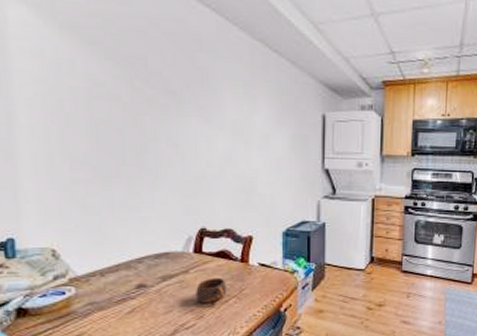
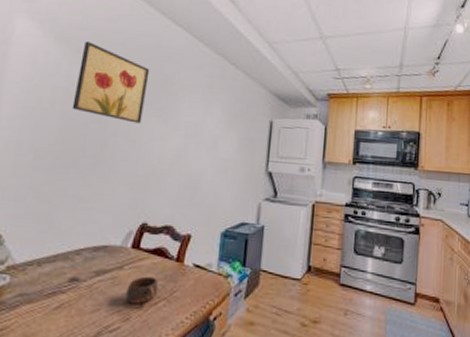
wall art: none [97,30,182,125] -> present [72,41,150,124]

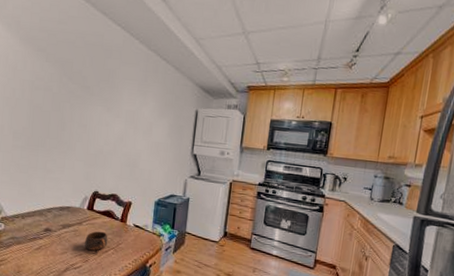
wall art: present [72,41,150,124] -> none [37,41,96,112]

